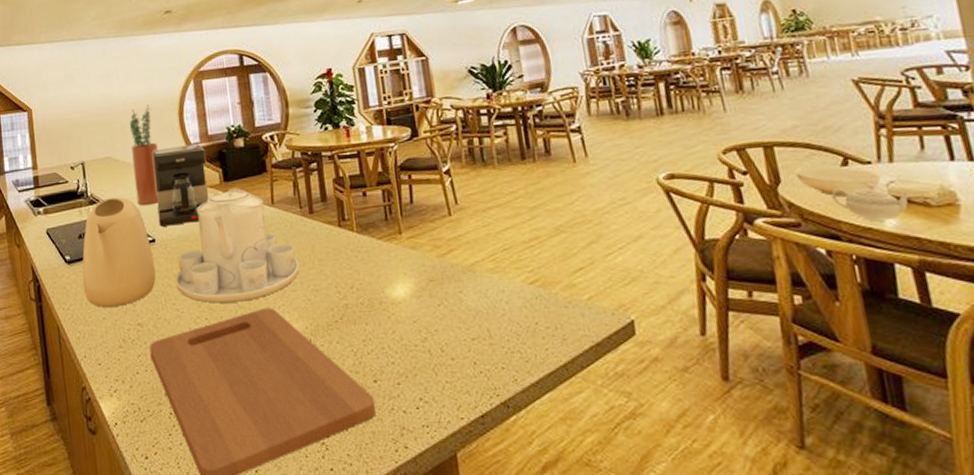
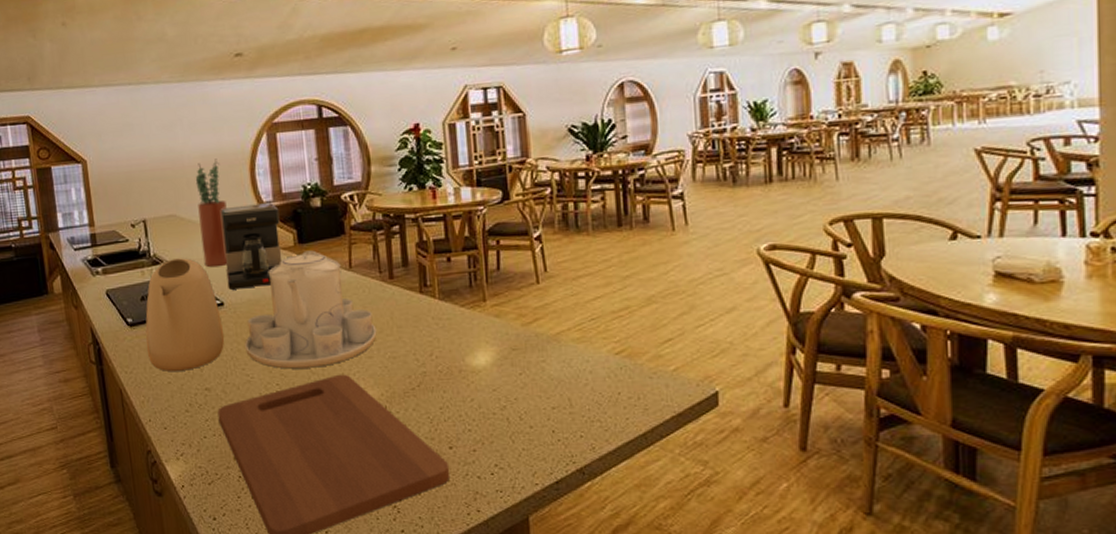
bowl: present [793,166,881,197] -> none [900,239,988,272]
teapot: present [831,183,910,222] -> none [935,258,1015,298]

